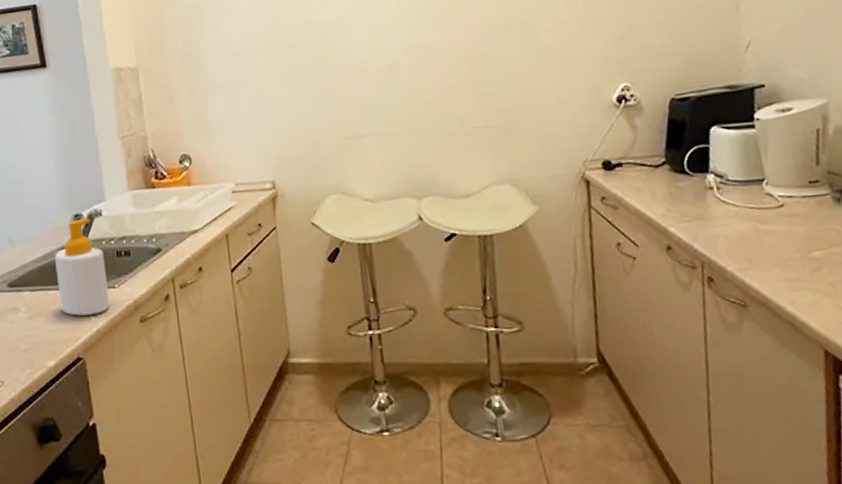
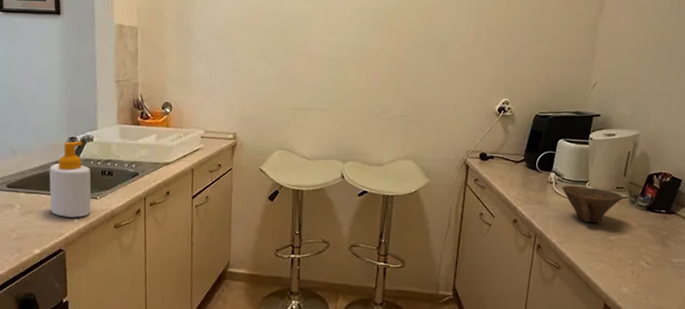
bowl: none [728,187,822,237] -> present [562,185,623,223]

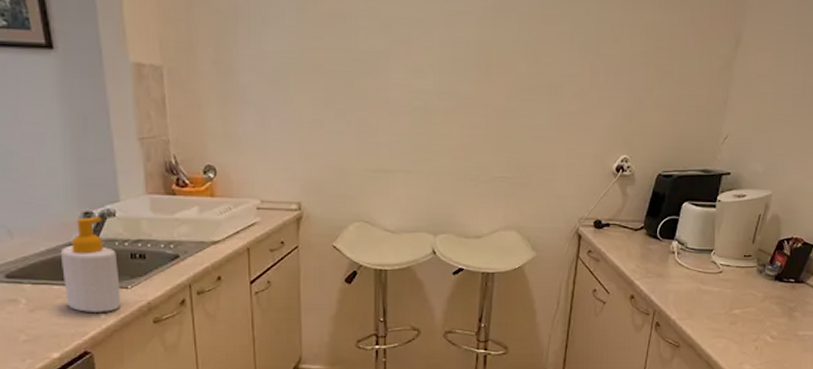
bowl: present [562,185,623,223] -> none [685,255,751,296]

